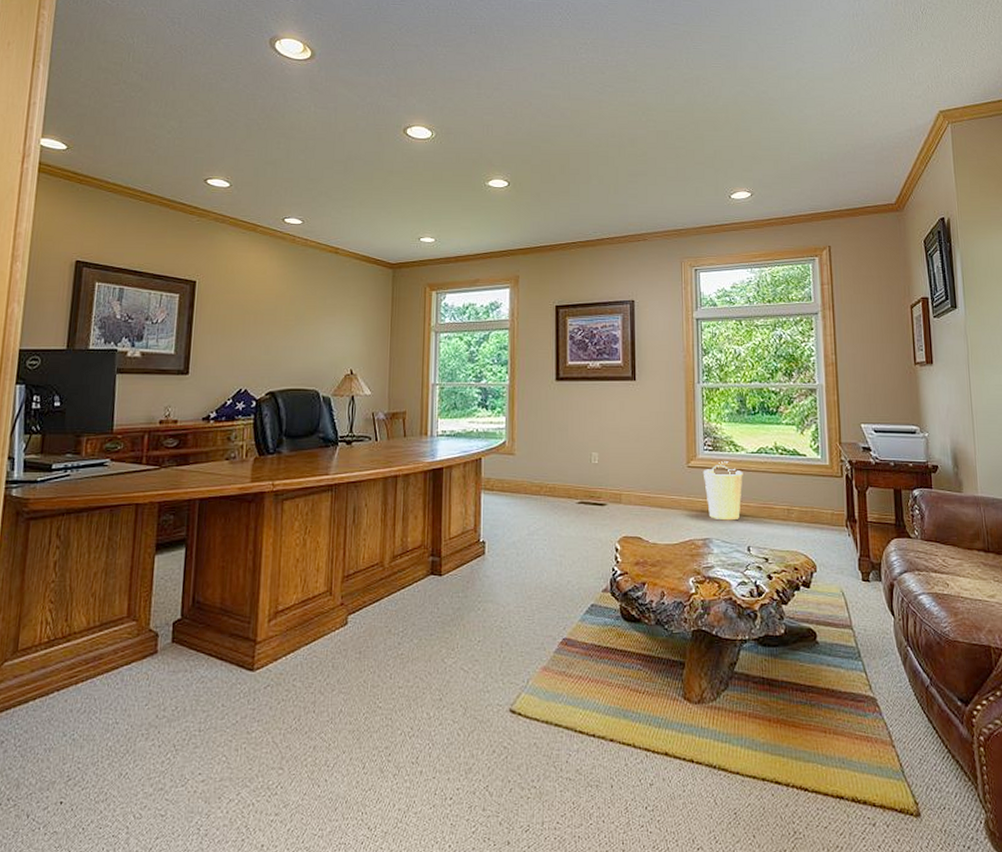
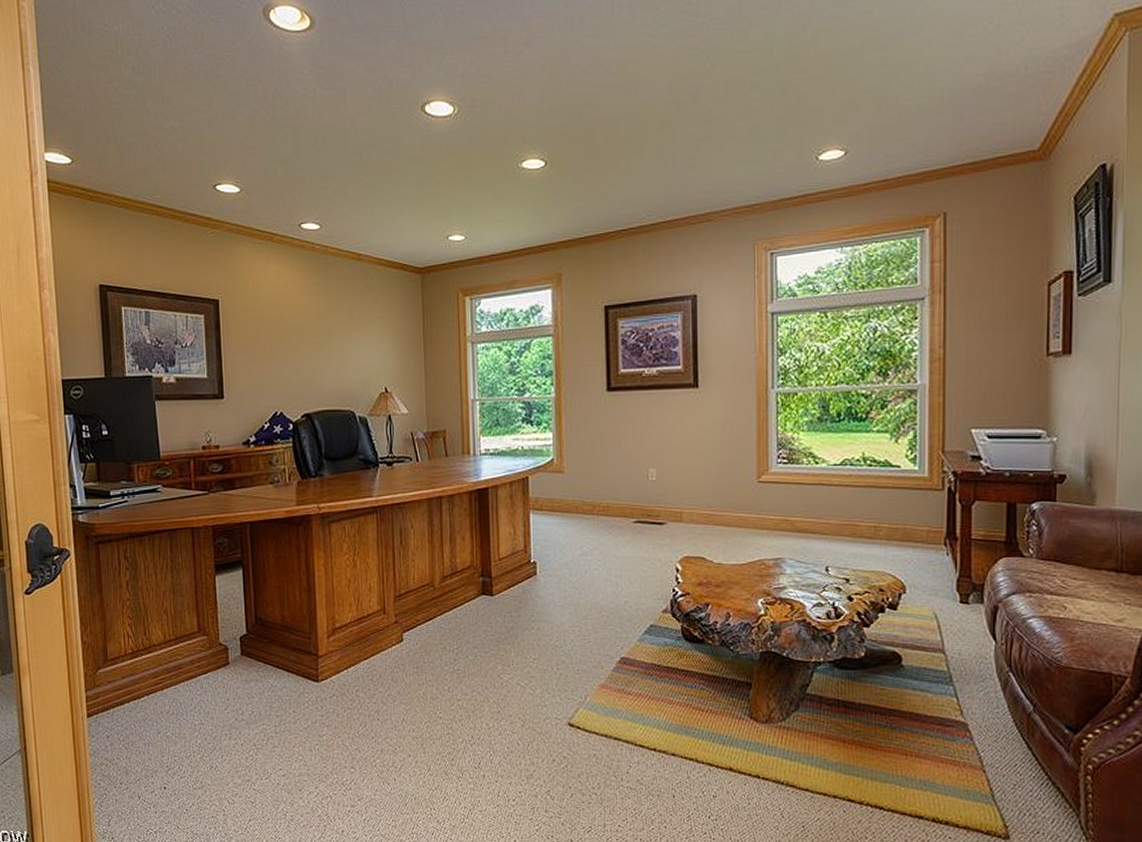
basket: present [702,461,743,521] -> none [775,475,823,539]

